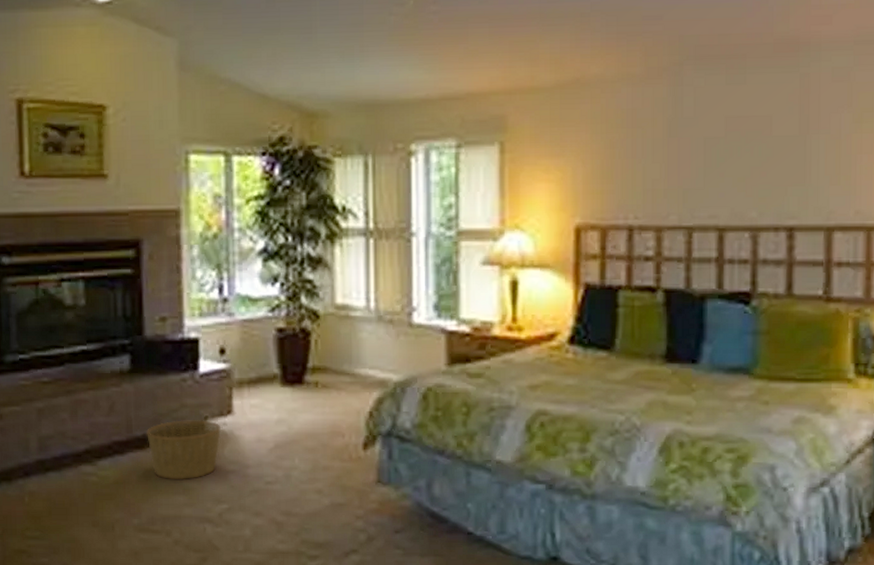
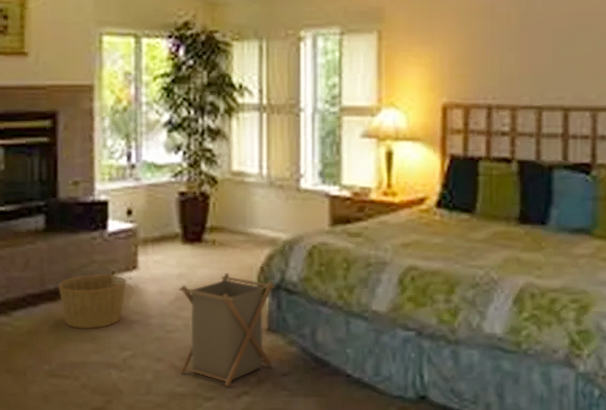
laundry basket: none [278,418,385,545] -> present [179,273,275,388]

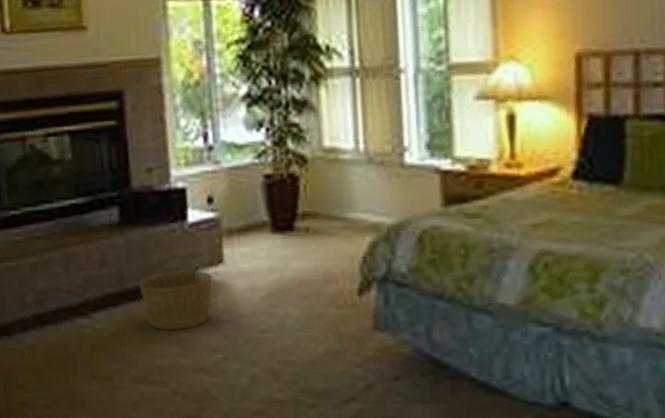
laundry basket: present [179,273,275,388] -> none [270,265,383,394]

